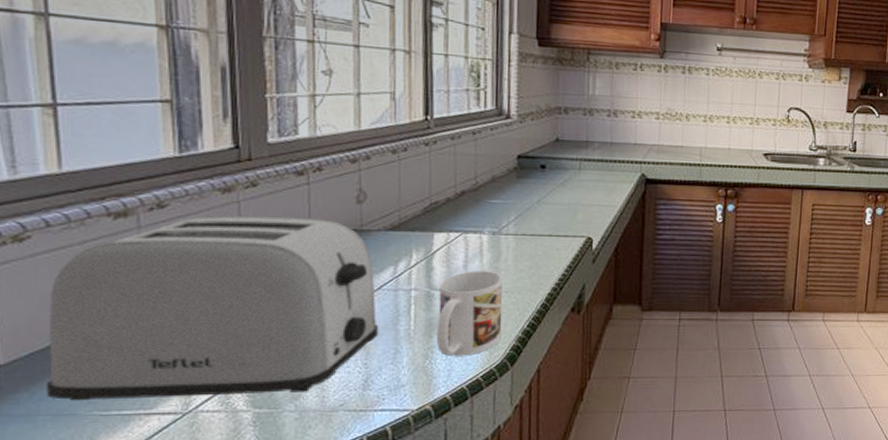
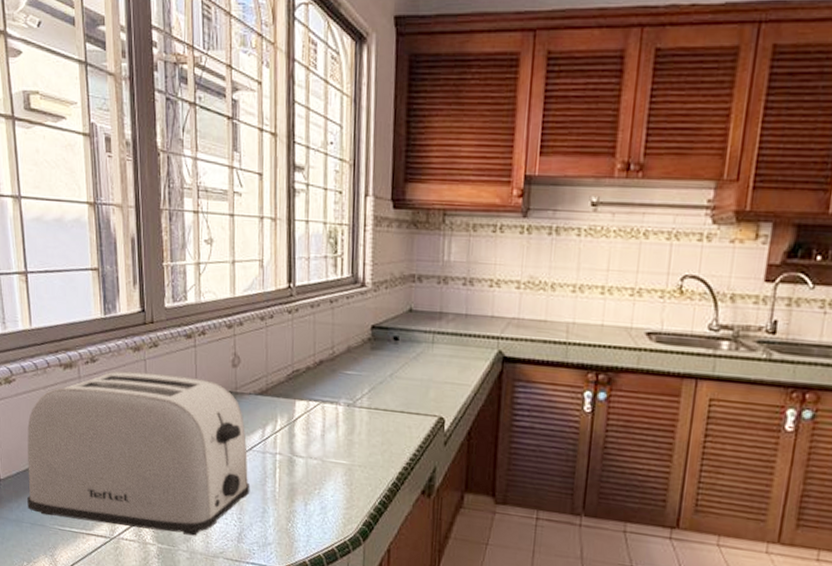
mug: present [436,271,503,356] -> none [297,441,356,525]

